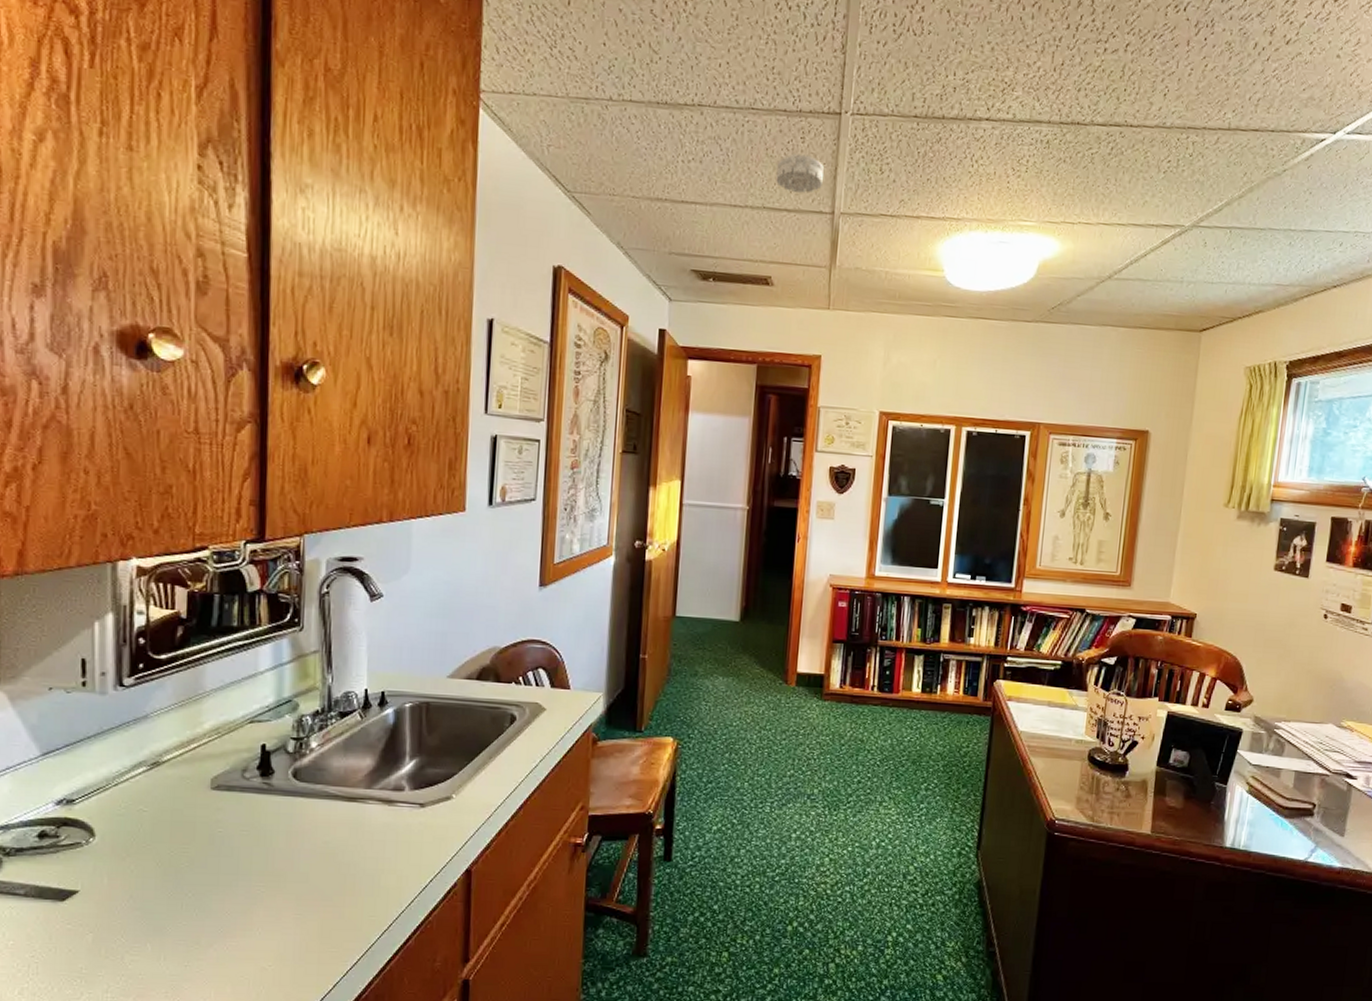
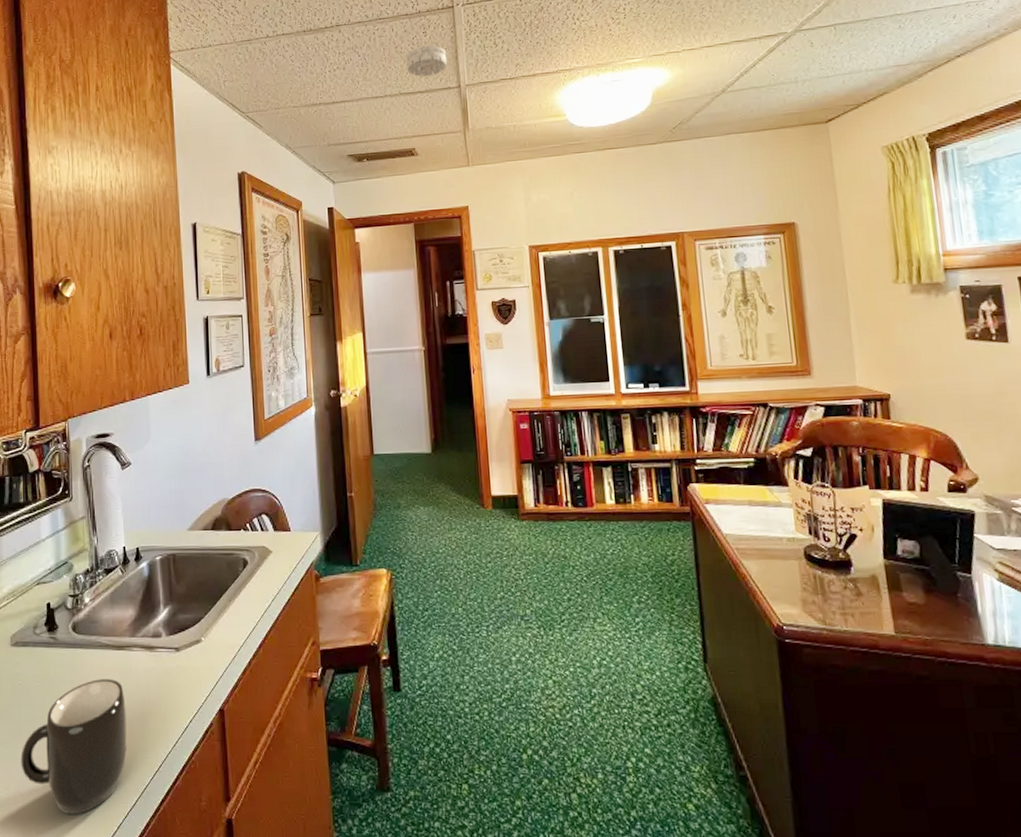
mug: none [216,831,354,973] -> present [21,679,127,815]

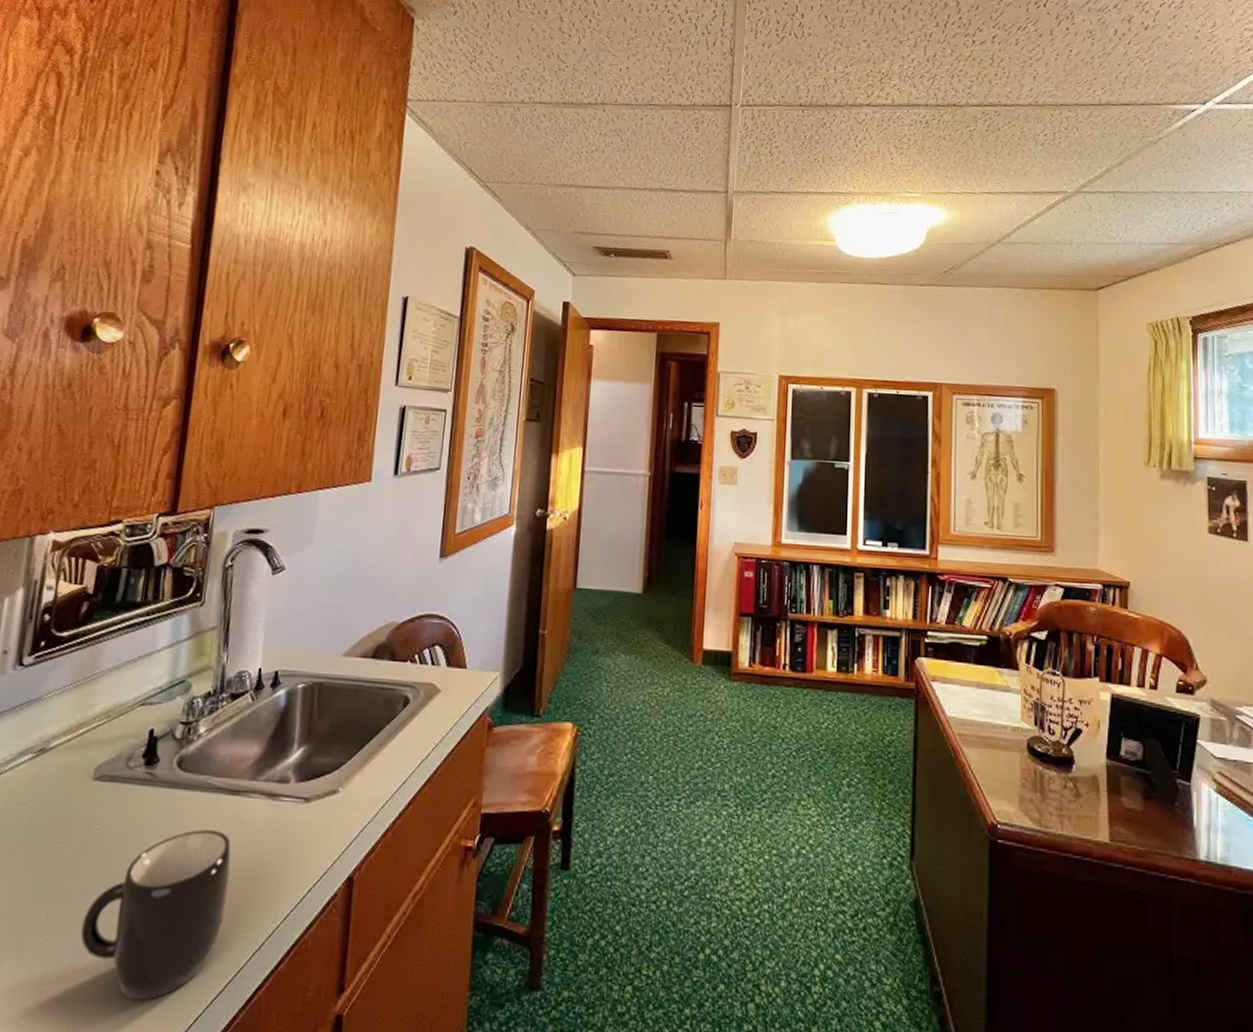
smoke detector: present [406,45,447,77] -> none [672,141,717,175]

